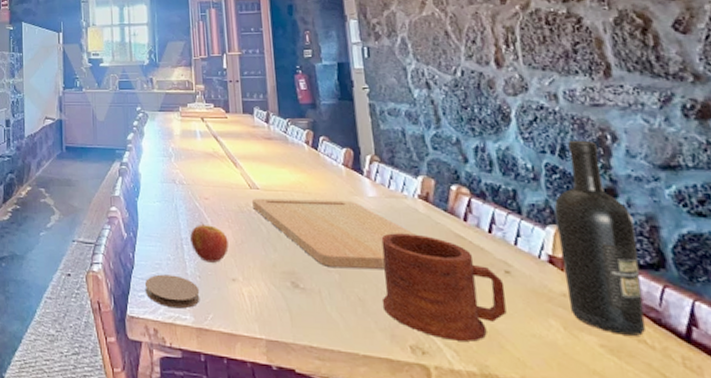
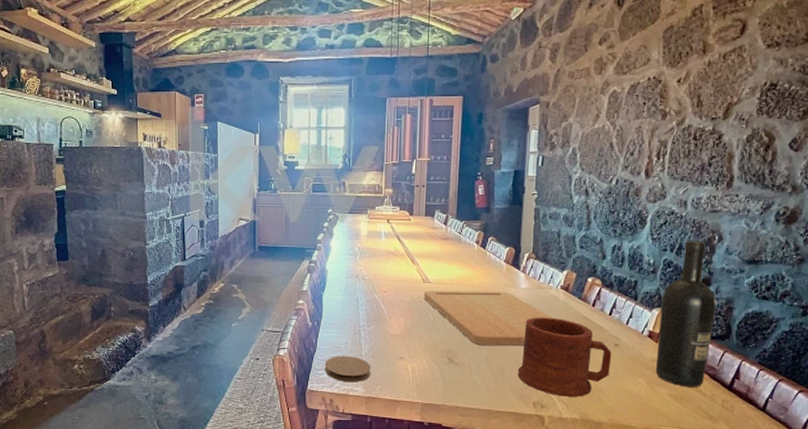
apple: present [190,222,229,263] -> none [367,311,400,345]

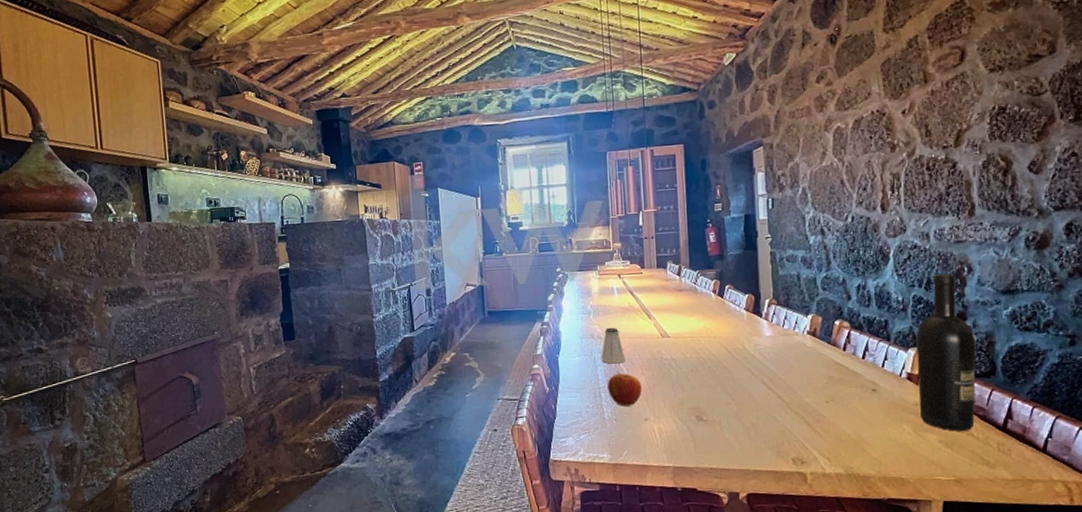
coaster: present [324,356,371,383] -> none [566,420,616,449]
saltshaker: none [363,269,387,304] -> present [601,327,626,364]
apple: none [367,311,400,345] -> present [607,371,642,406]
cutting board: present [424,290,553,346] -> none [664,341,803,400]
mug: present [517,317,612,397] -> none [771,365,871,450]

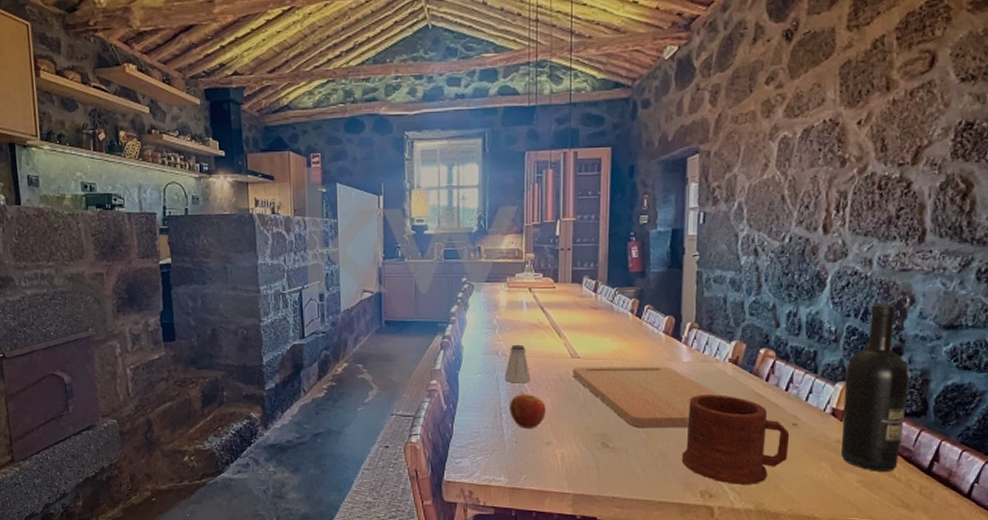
cutting board: none [664,341,803,400] -> present [573,366,721,427]
mug: none [771,365,871,450] -> present [681,394,790,484]

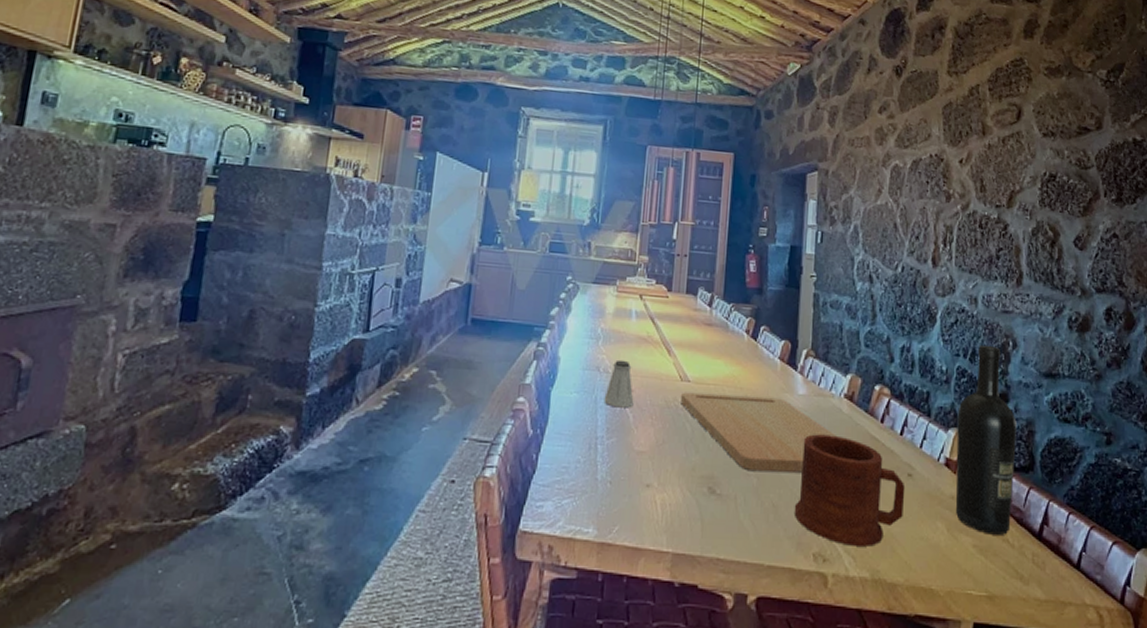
apple: present [510,391,546,429] -> none [606,418,649,466]

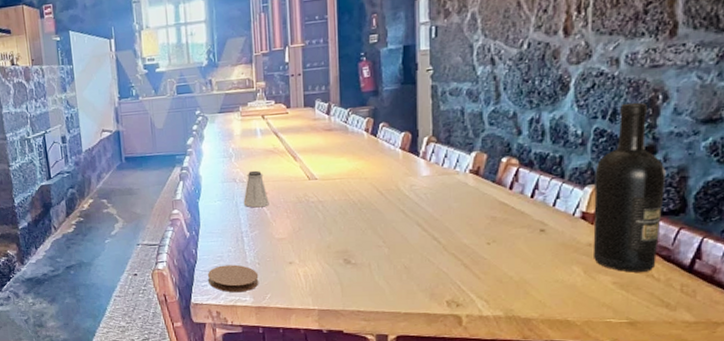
coaster: none [544,480,609,521] -> present [207,264,259,293]
cutting board: present [681,392,836,473] -> none [311,181,463,243]
mug: present [794,434,906,547] -> none [425,205,538,293]

